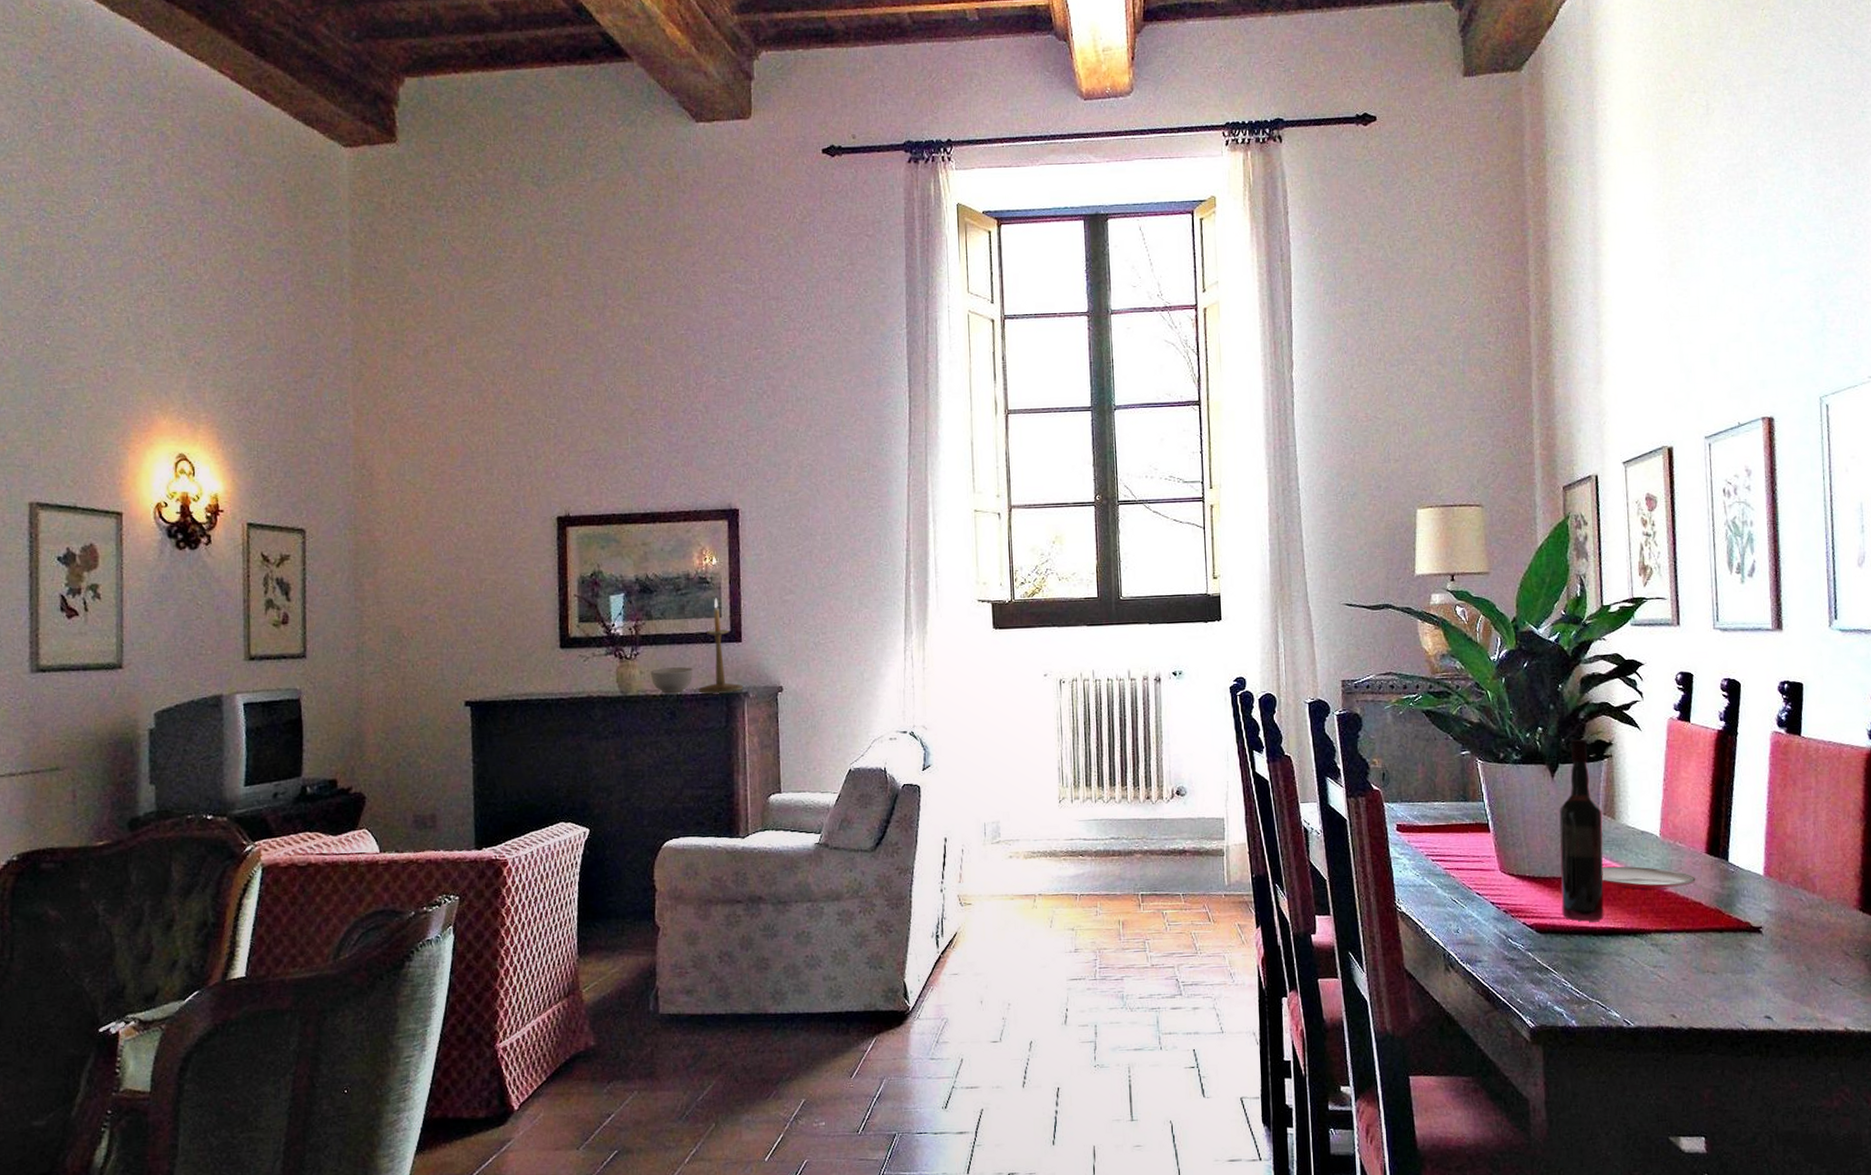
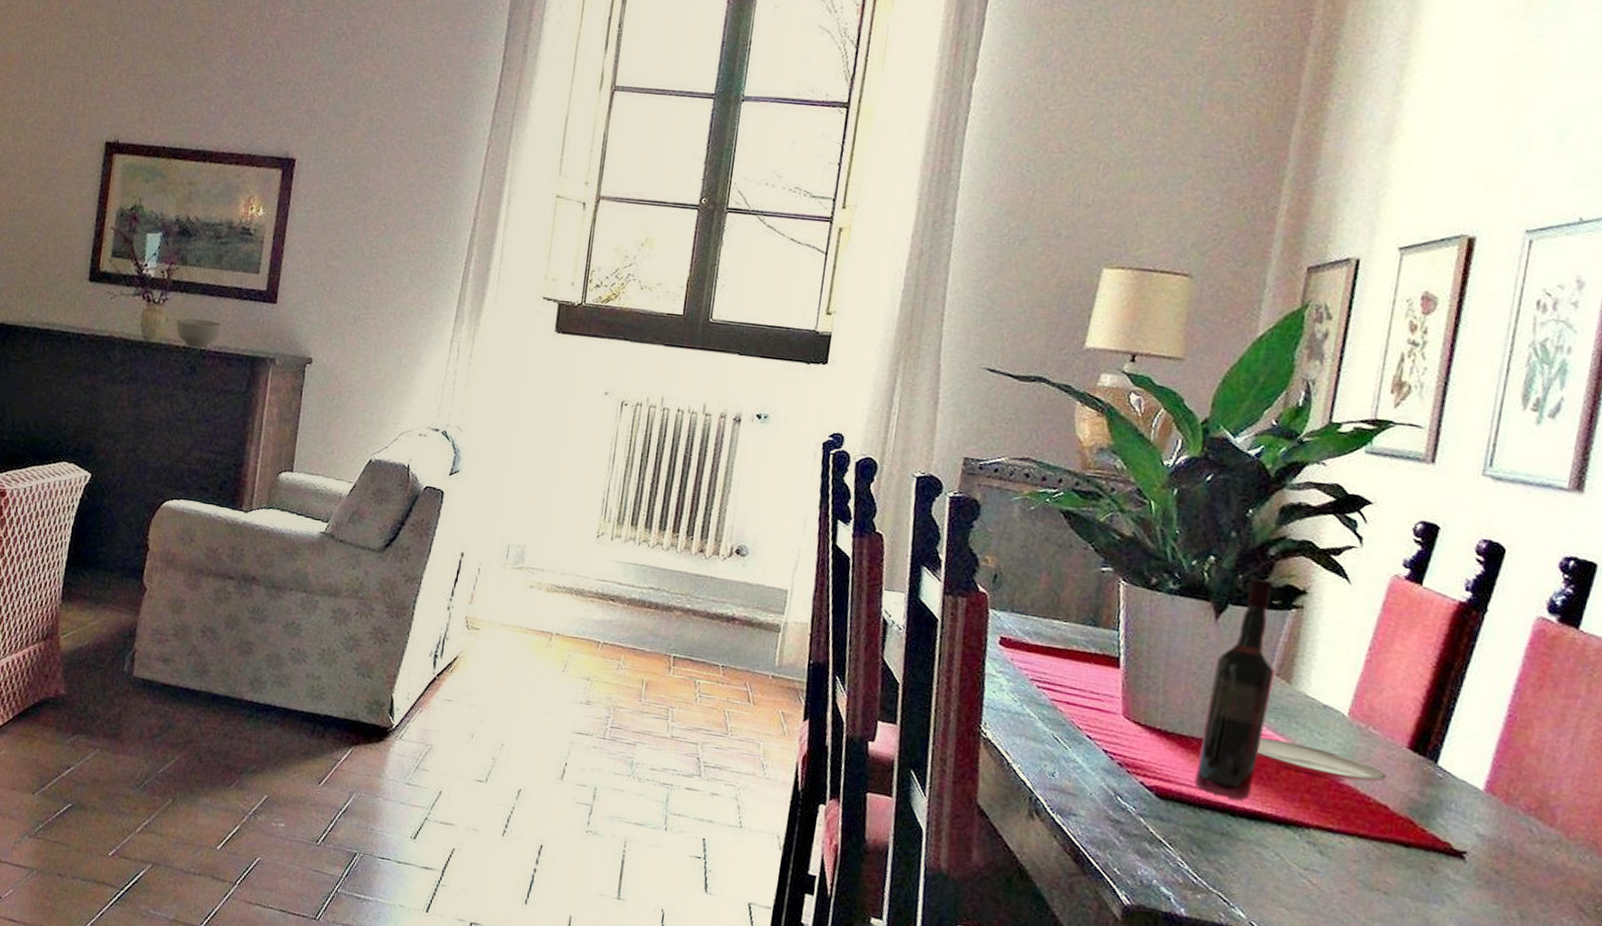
candlestick: present [698,598,744,695] -> none [223,252,271,357]

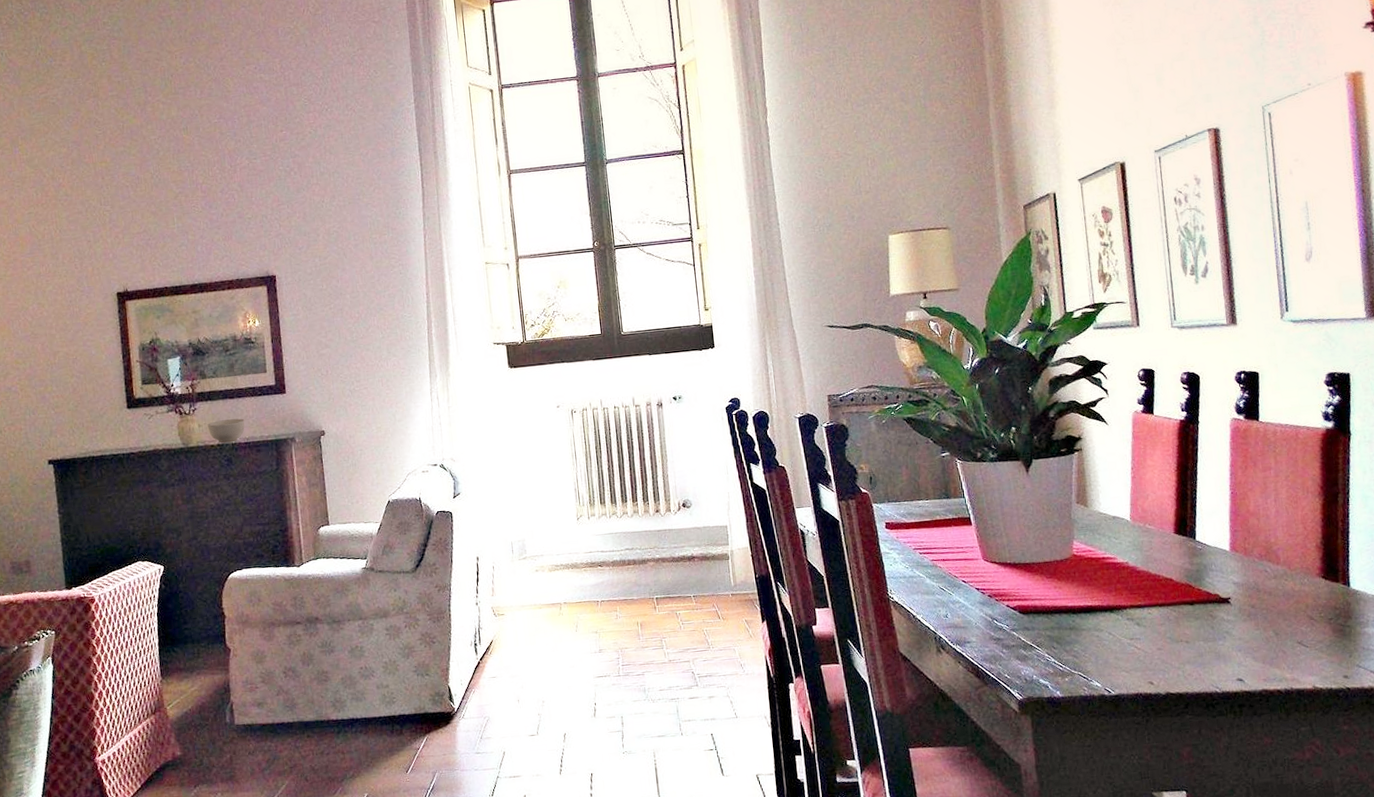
wine bottle: present [1194,577,1275,800] -> none [1035,436,1082,602]
plate: present [1257,737,1388,783] -> none [1077,549,1167,570]

